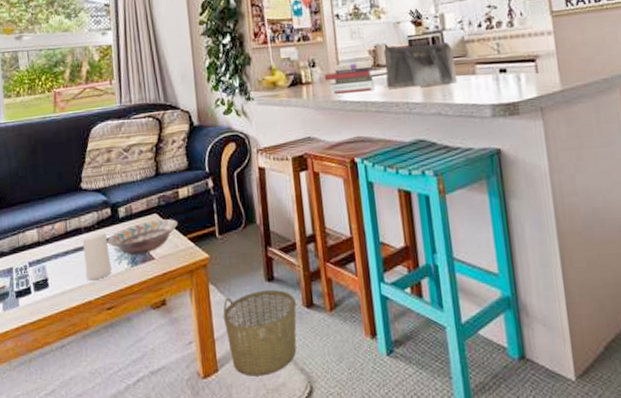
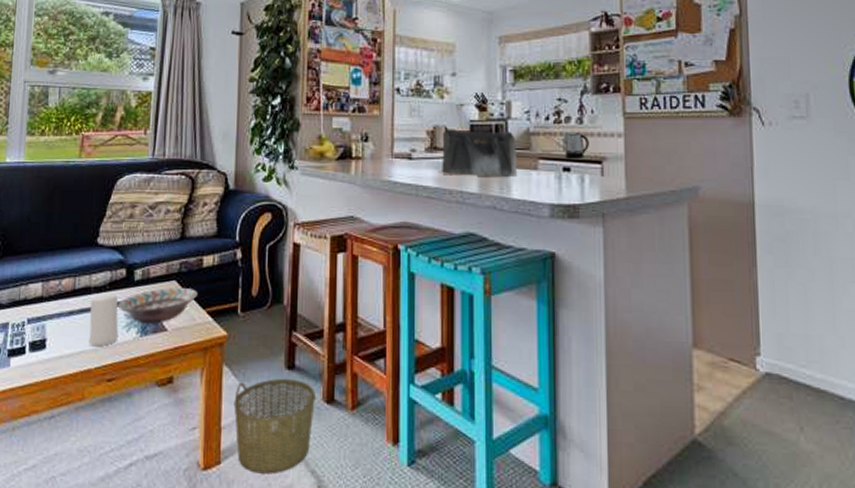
books: present [324,61,376,94] -> none [376,141,430,174]
kettle: none [496,34,522,61] -> present [563,131,589,160]

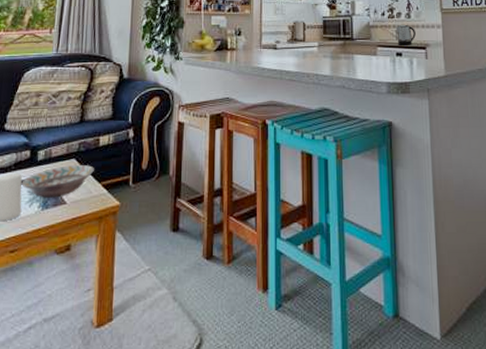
basket: present [234,378,317,474] -> none [125,239,198,327]
saddlebag: present [439,129,518,177] -> none [299,24,361,62]

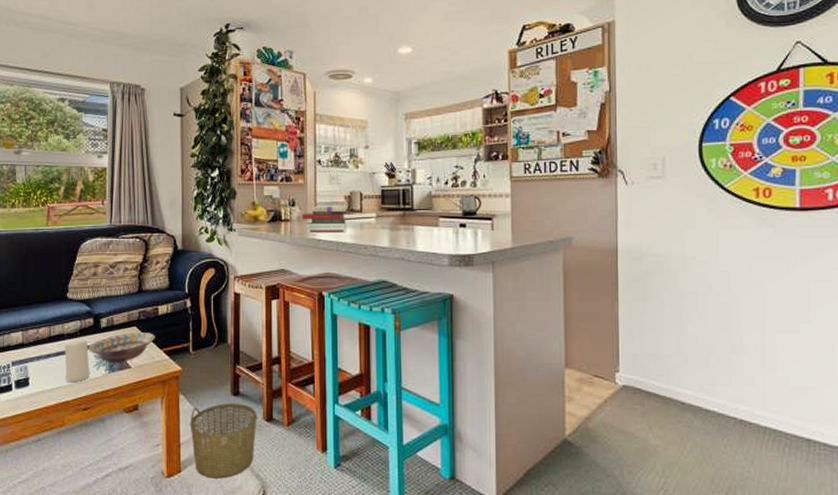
basket: none [125,239,198,327] -> present [190,403,258,479]
books: none [247,35,292,61] -> present [302,205,348,232]

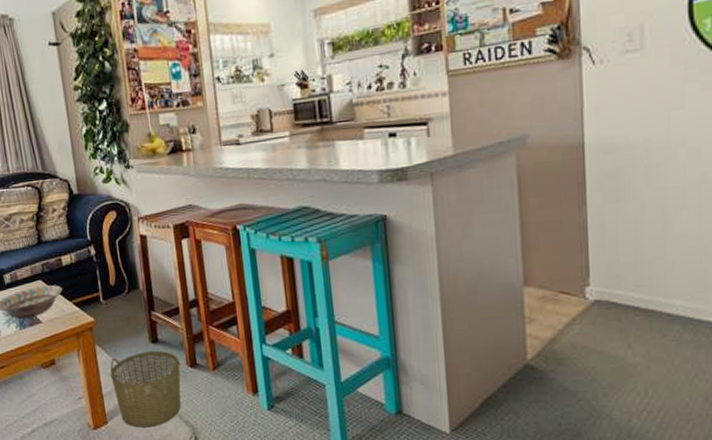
books: present [302,205,348,232] -> none [204,127,259,161]
kettle: present [459,193,481,217] -> none [386,96,414,125]

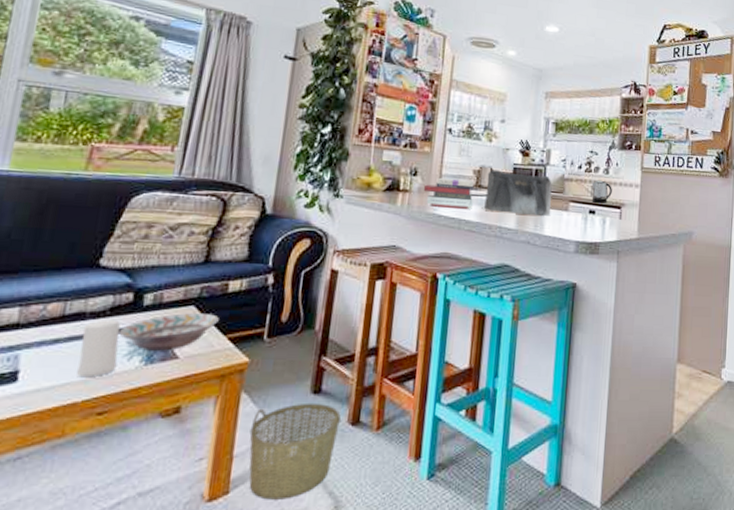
books: none [204,127,259,161] -> present [423,177,475,209]
saddlebag: none [266,104,344,156] -> present [482,169,552,216]
kettle: none [386,96,414,125] -> present [591,180,612,204]

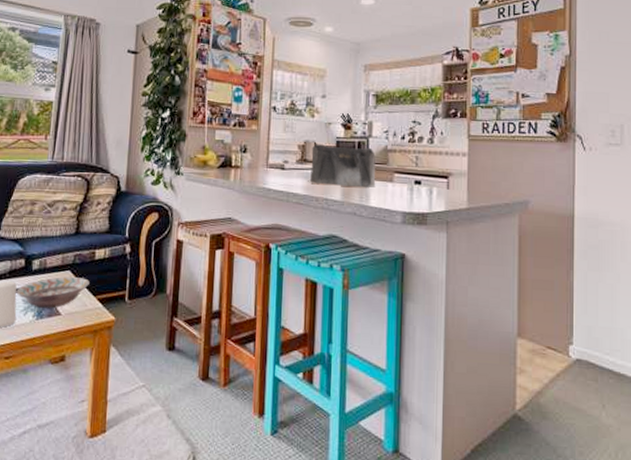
basket: present [249,402,342,500] -> none [119,358,193,442]
books: present [423,177,475,209] -> none [253,153,300,183]
kettle: present [591,180,612,204] -> none [416,150,438,174]

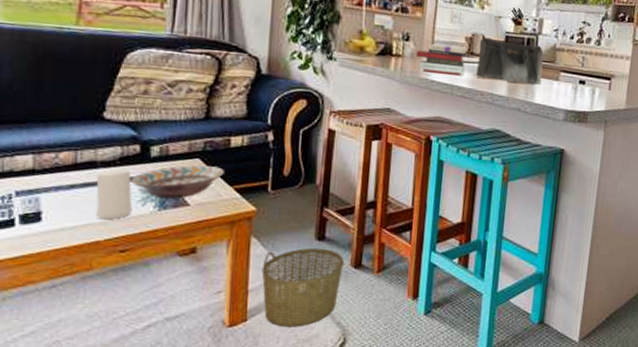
basket: none [119,358,193,442] -> present [261,248,345,327]
books: none [253,153,300,183] -> present [415,43,467,76]

